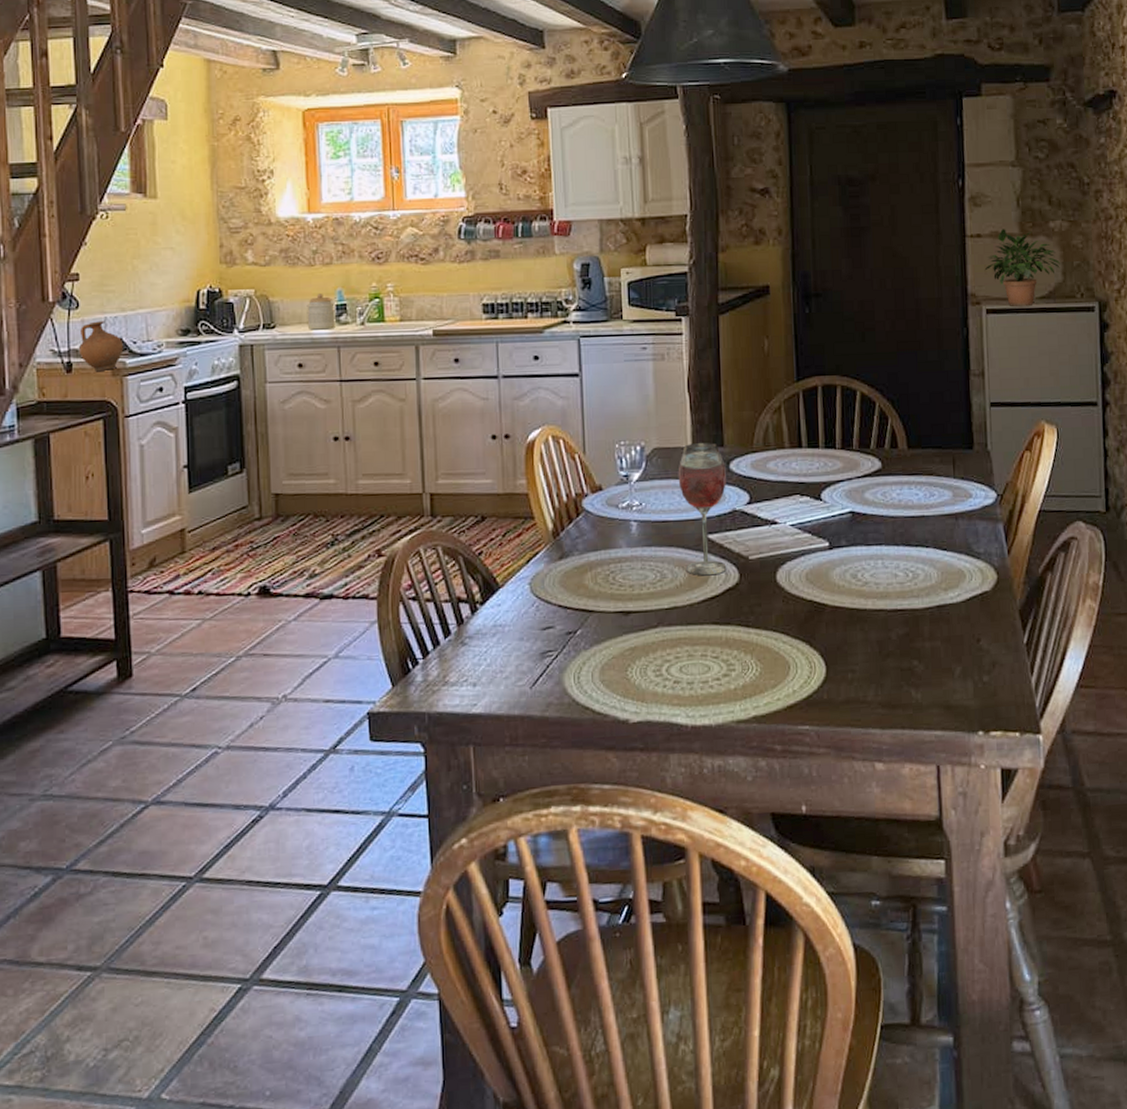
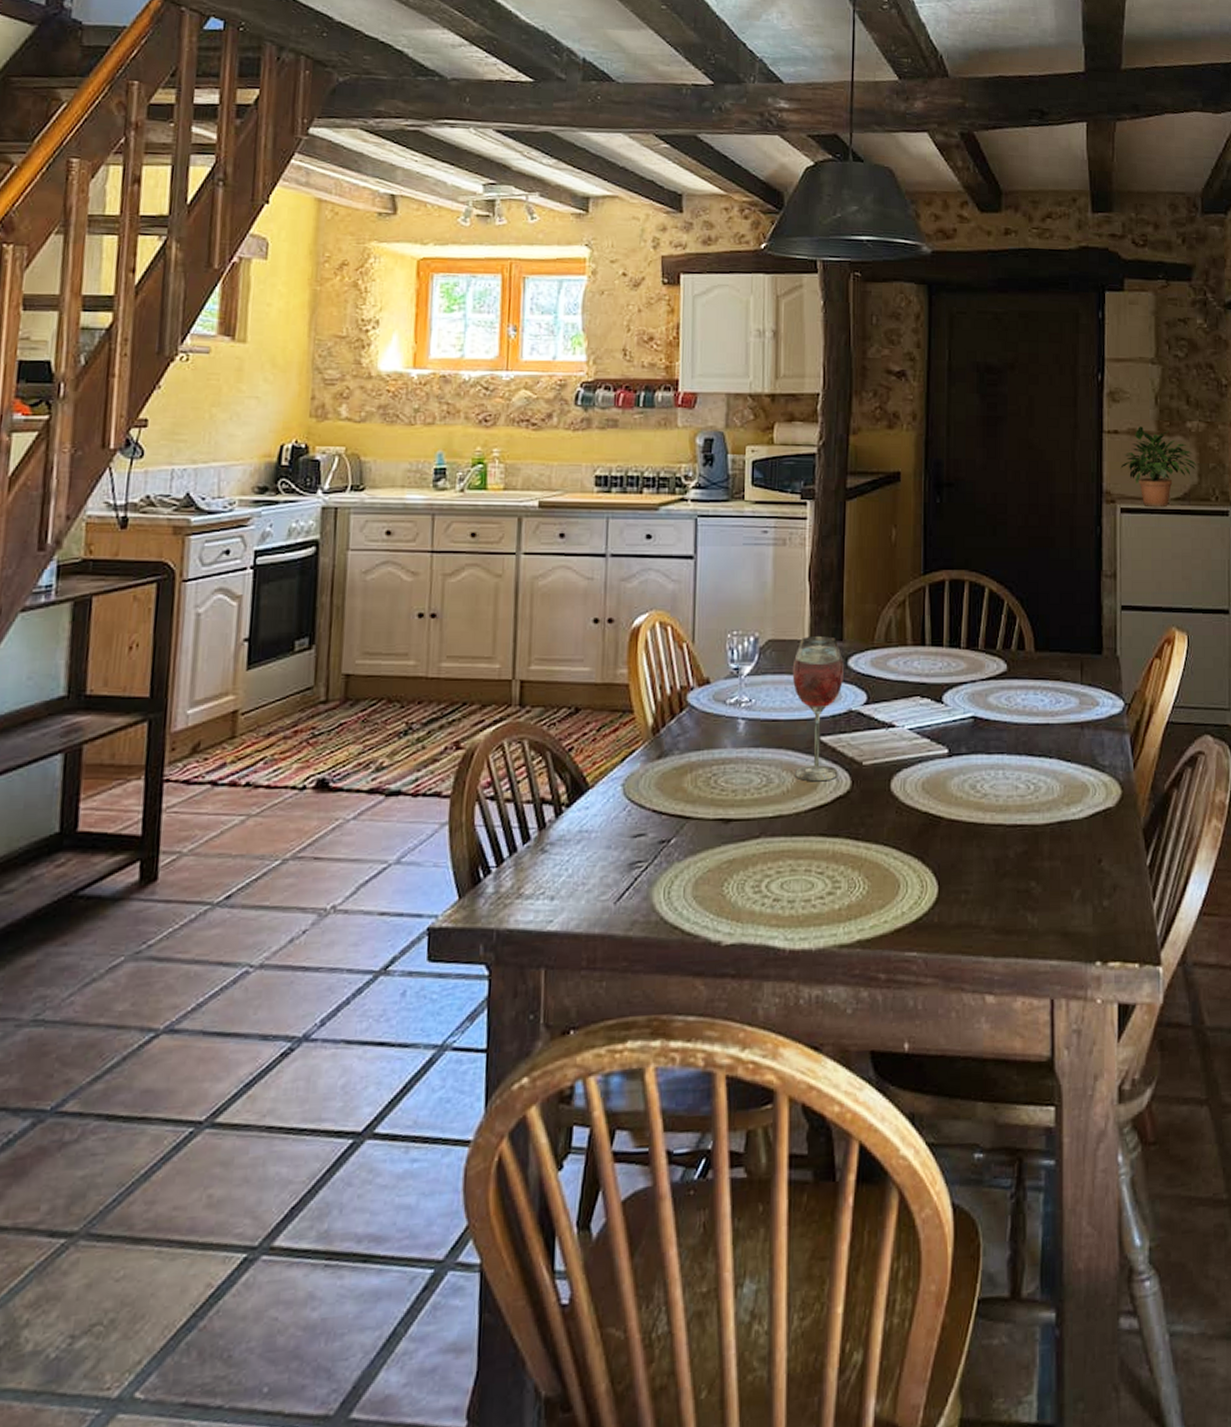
ceramic jug: present [79,321,124,372] -> none [138,473,190,530]
jar: present [307,292,336,330] -> none [400,454,433,495]

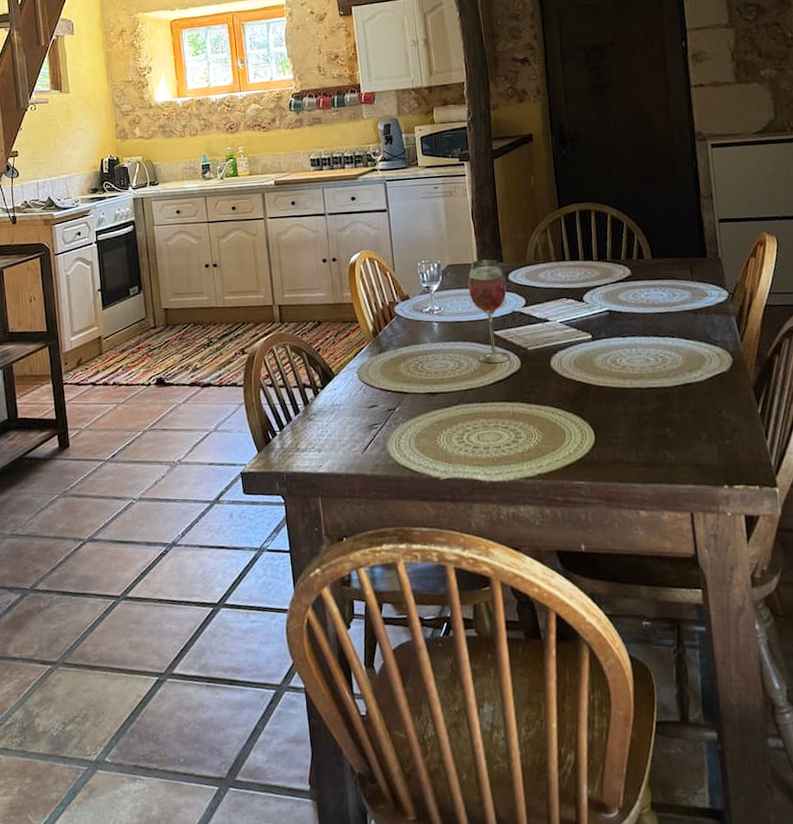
potted plant: present [1120,426,1197,508] -> none [708,78,772,142]

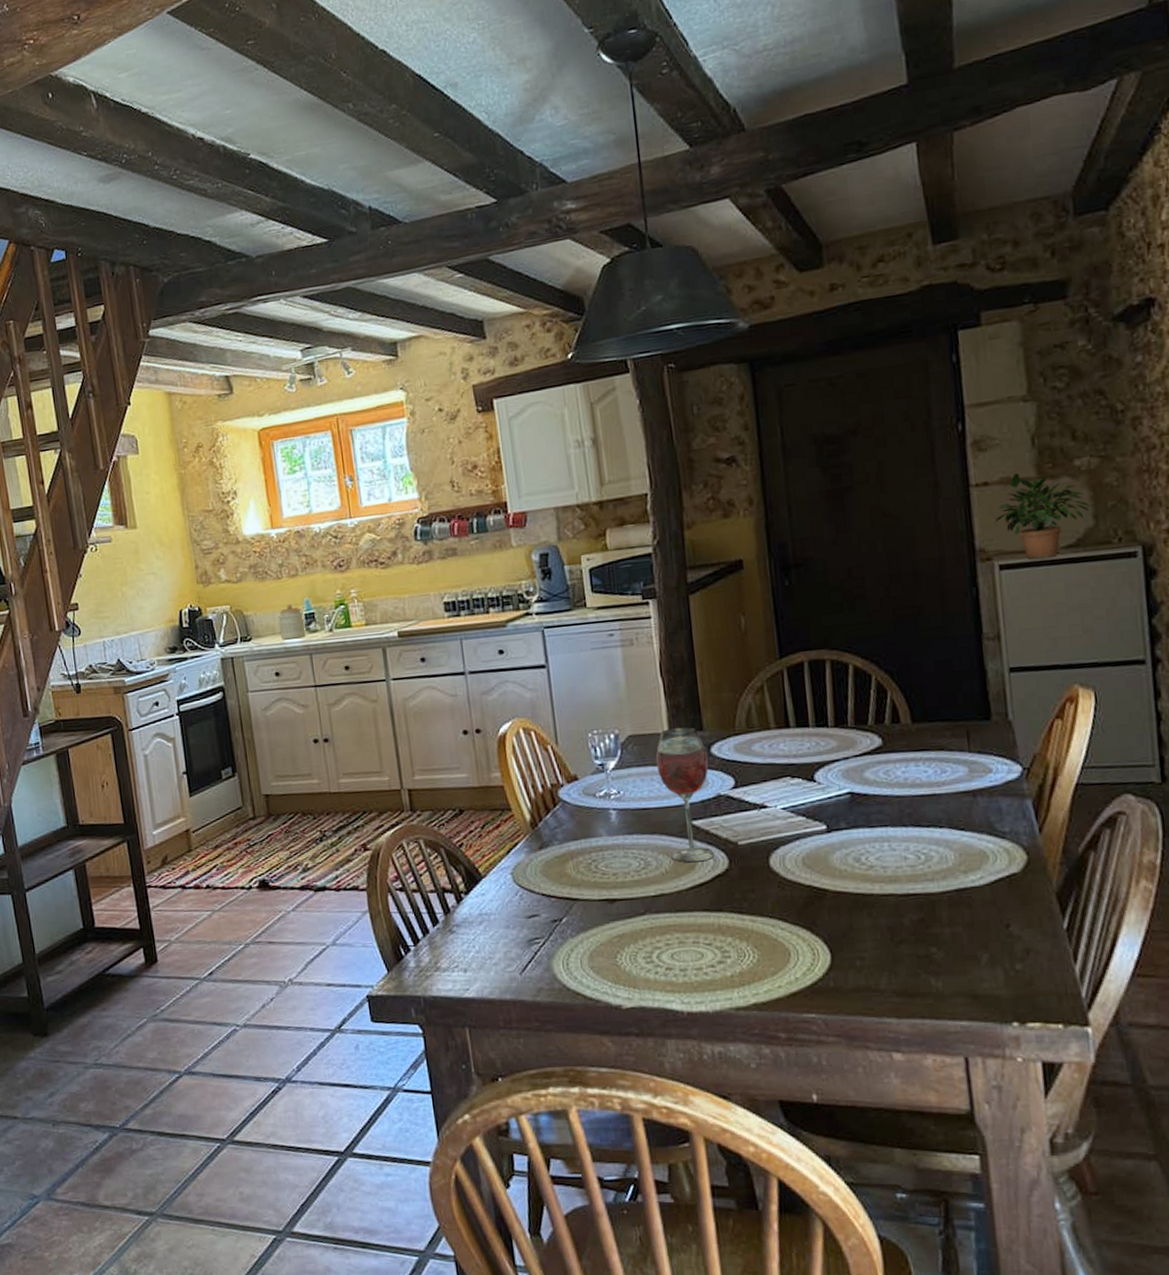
jar: none [180,156,202,185] -> present [278,603,306,640]
potted plant: none [708,78,772,142] -> present [994,472,1092,561]

